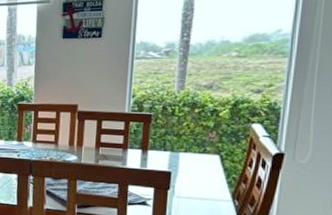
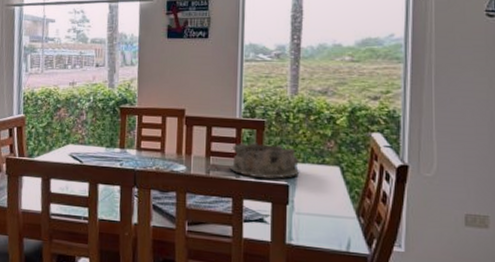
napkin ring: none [117,134,183,167] -> present [229,142,300,179]

